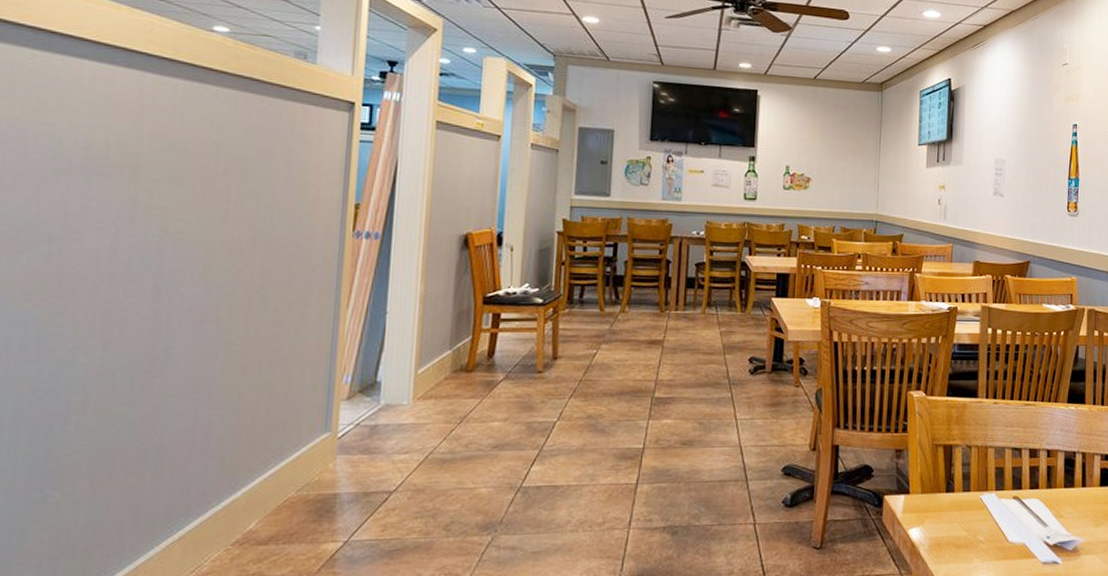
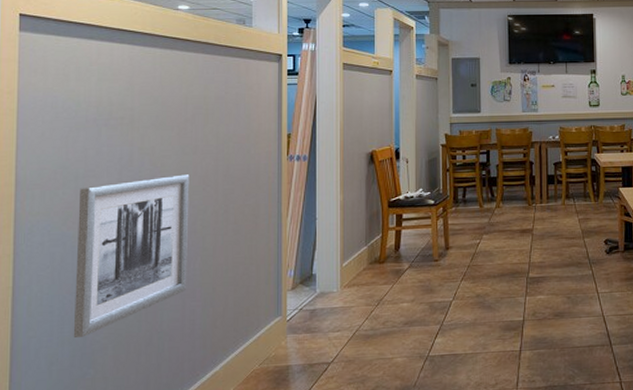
wall art: none [31,245,215,449] -> present [73,174,190,337]

